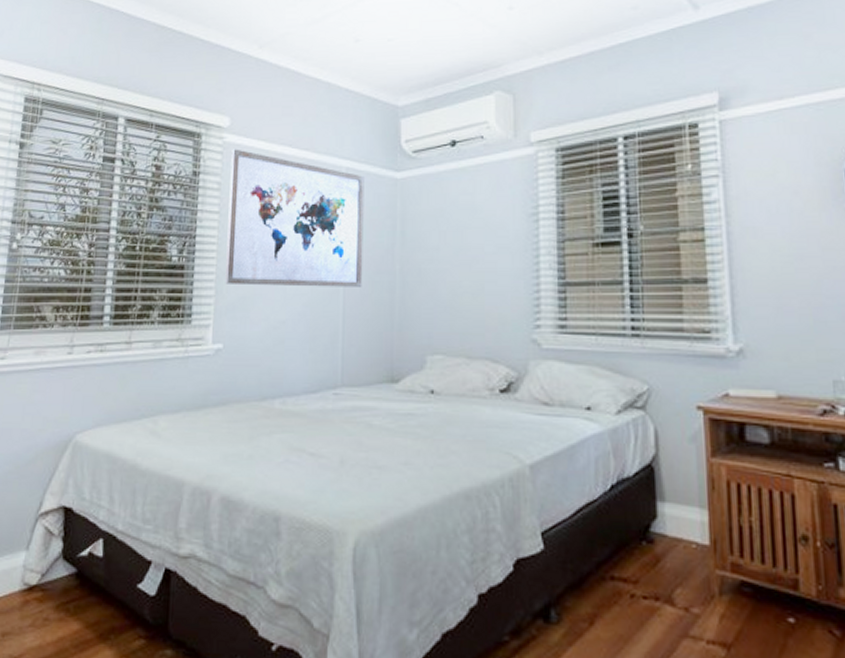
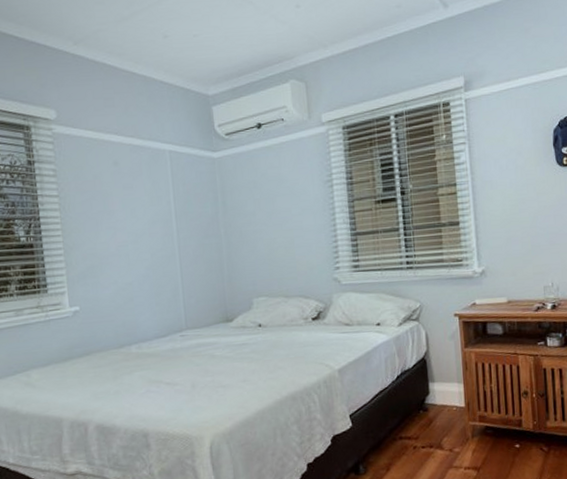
wall art: present [225,149,364,287] -> none [62,138,195,257]

